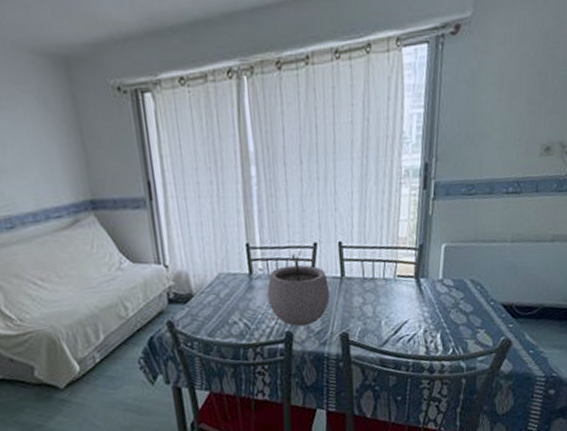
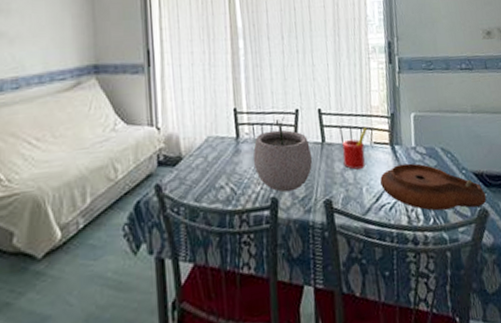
straw: none [362,260,391,304] -> present [342,127,367,170]
plate: none [401,295,512,342] -> present [380,163,487,211]

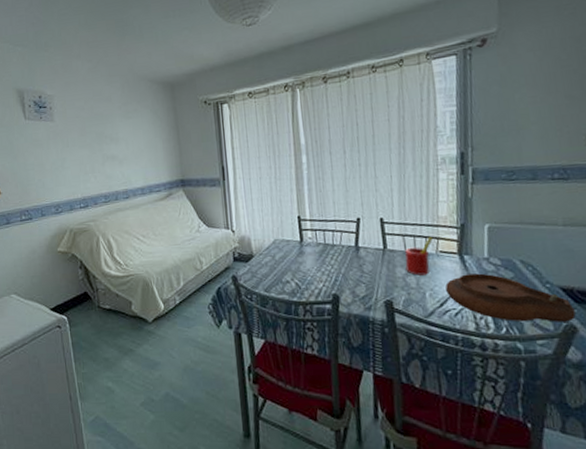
plant pot: present [253,117,313,193] -> none [315,225,374,291]

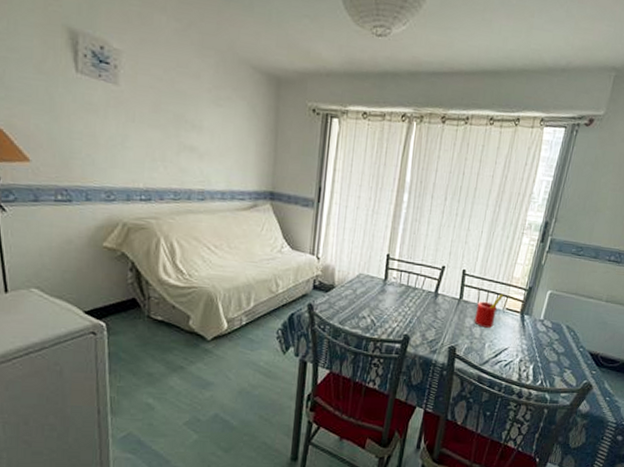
plate: present [445,273,576,322] -> none [503,331,595,381]

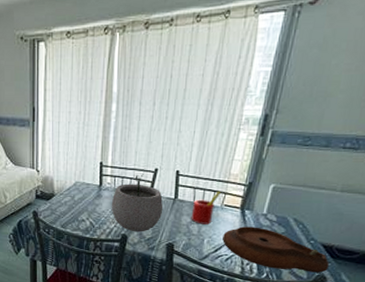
plant pot: none [395,270,448,333] -> present [111,174,164,232]
plate: none [503,331,595,381] -> present [222,226,329,273]

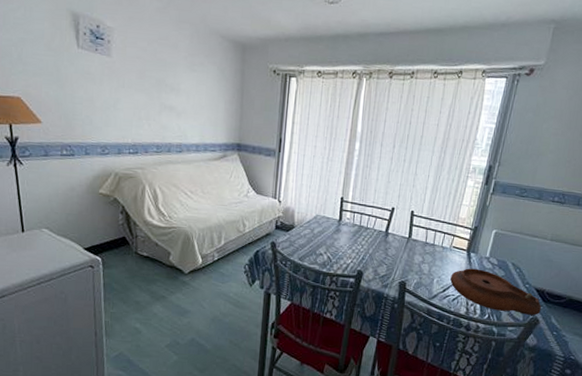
plant pot: present [111,174,164,232] -> none [349,212,398,269]
straw: present [191,191,221,224] -> none [423,233,450,265]

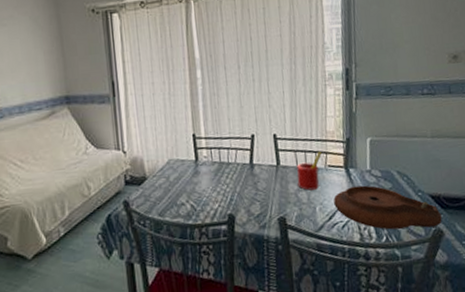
straw: none [423,233,450,265] -> present [297,151,322,191]

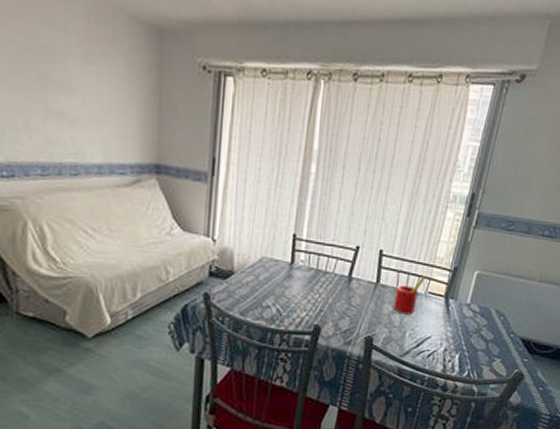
plate: present [333,185,442,230] -> none [425,317,527,370]

